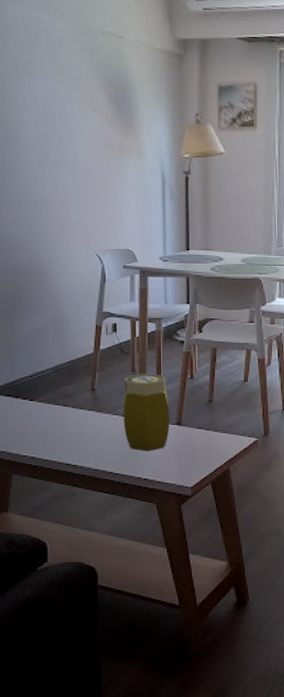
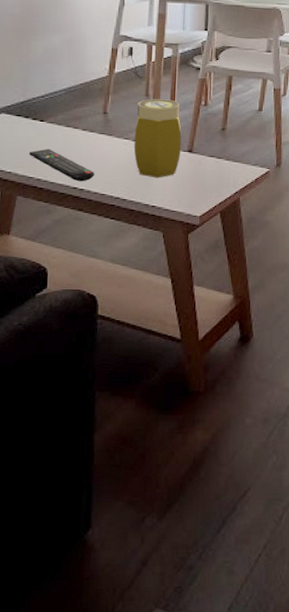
remote control: none [21,427,87,458] -> present [28,148,95,182]

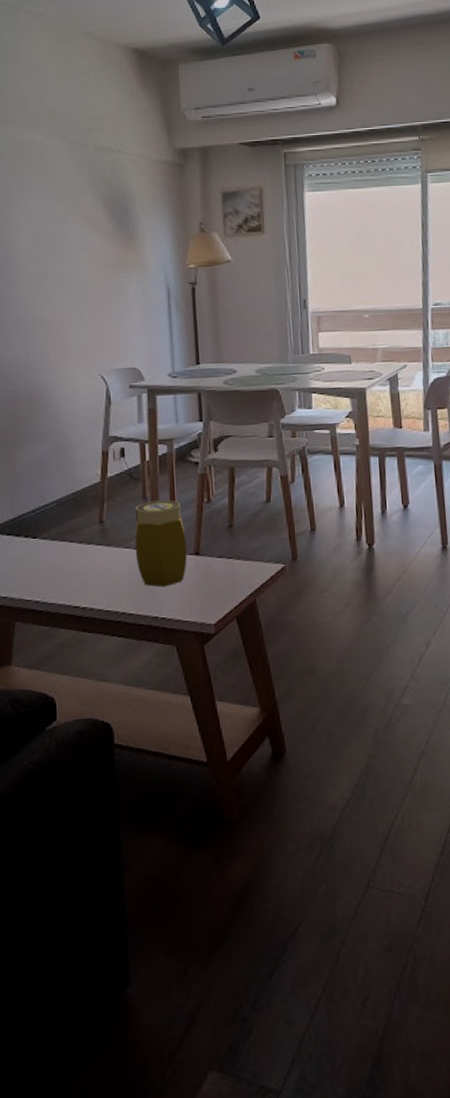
remote control: present [28,148,95,182] -> none [23,567,97,600]

